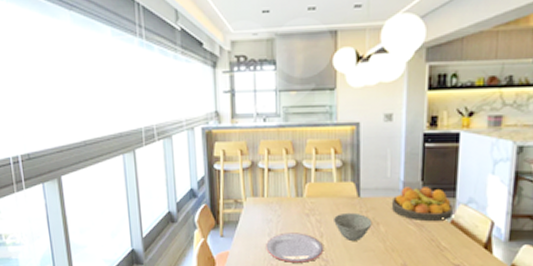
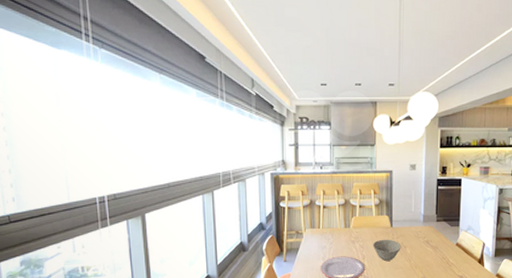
fruit bowl: present [391,187,453,222] -> none [415,218,457,245]

